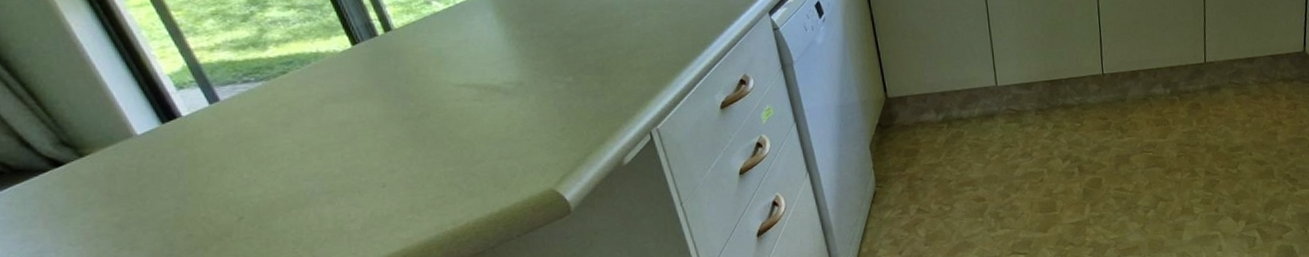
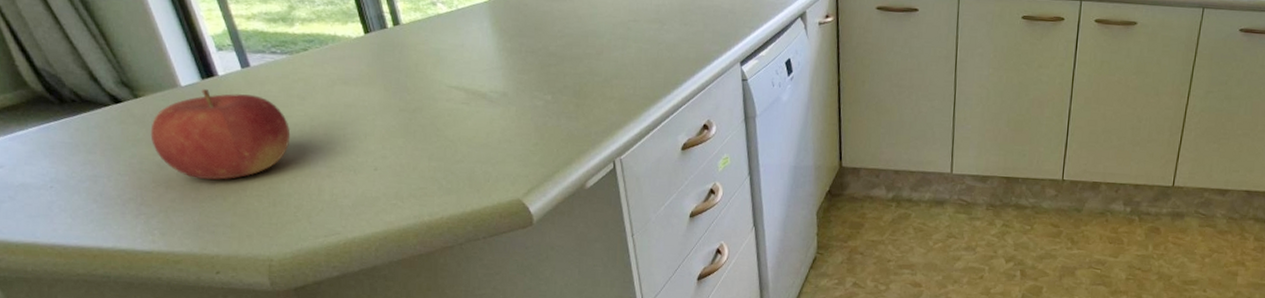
fruit: none [104,130,278,233] -> present [150,89,291,180]

